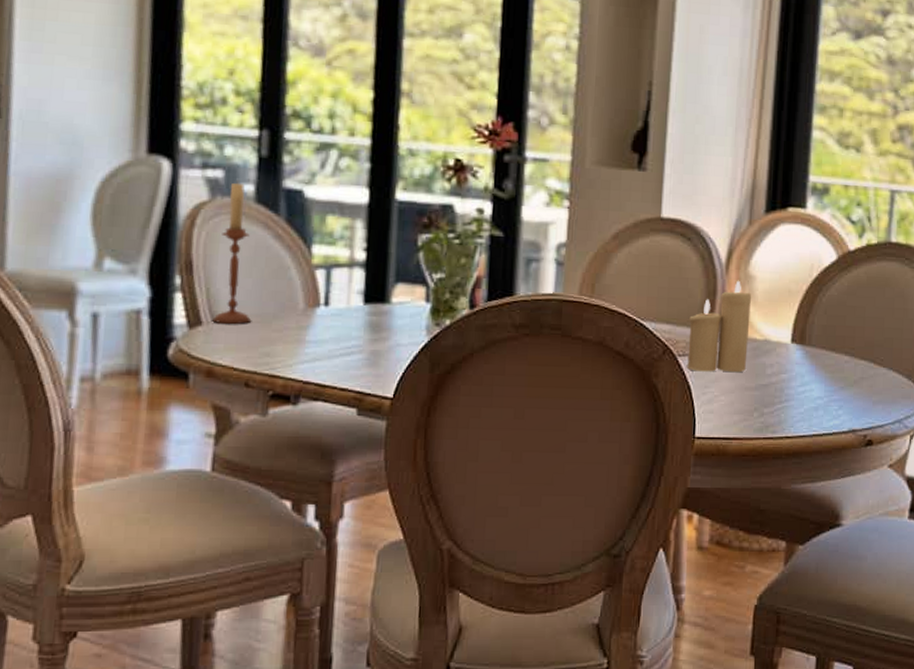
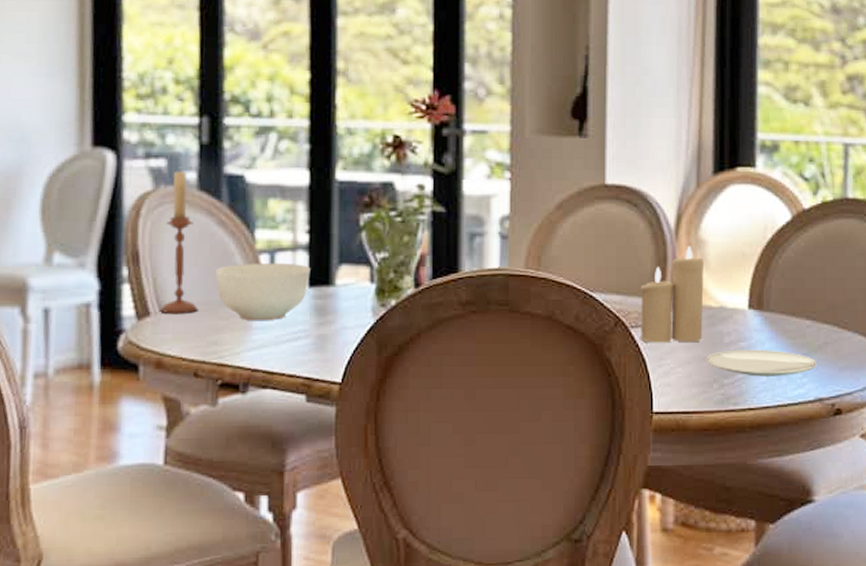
bowl: none [269,277,367,334] -> present [214,262,311,320]
plate: none [748,381,853,408] -> present [706,349,818,377]

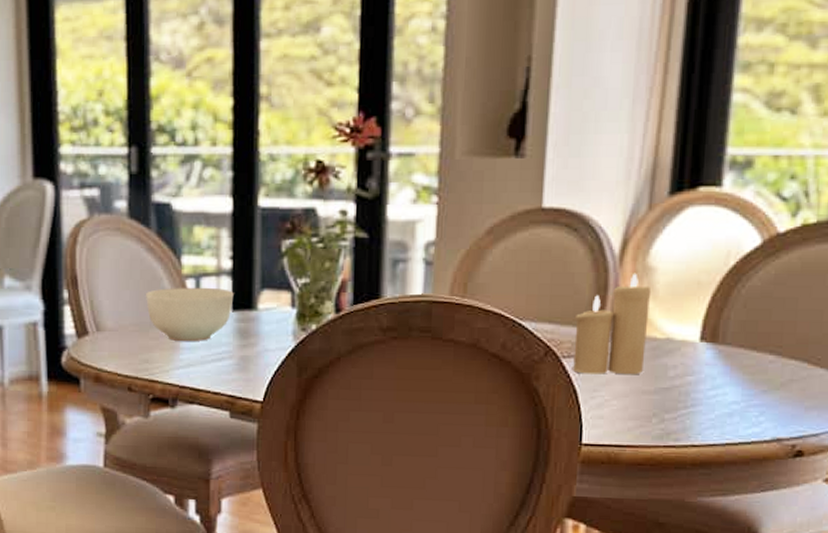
candlestick: present [160,169,199,313] -> none [97,198,131,333]
plate: present [706,349,818,377] -> none [646,383,779,414]

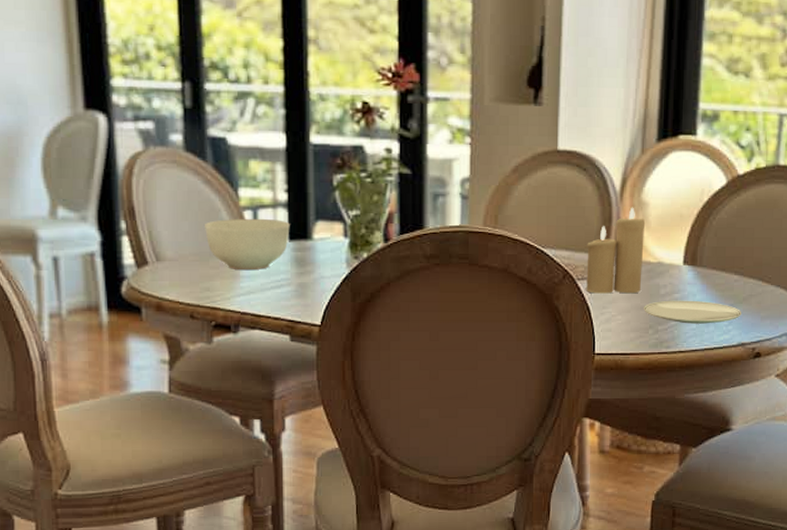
plate: none [646,383,779,414] -> present [644,300,742,324]

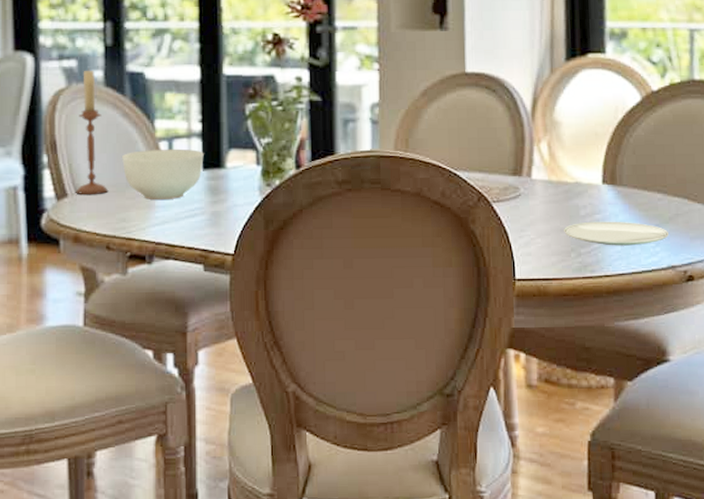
candlestick: none [157,131,191,263] -> present [76,68,109,194]
candle: present [586,207,646,294] -> none [501,126,560,216]

